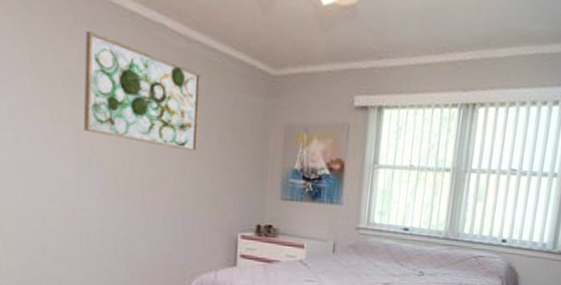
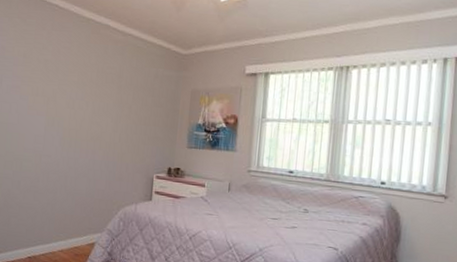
wall art: present [84,30,201,152] -> none [52,33,131,113]

